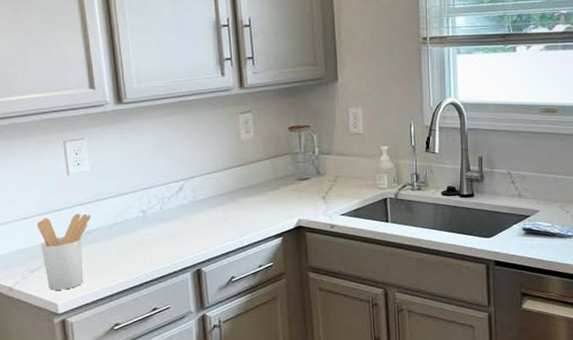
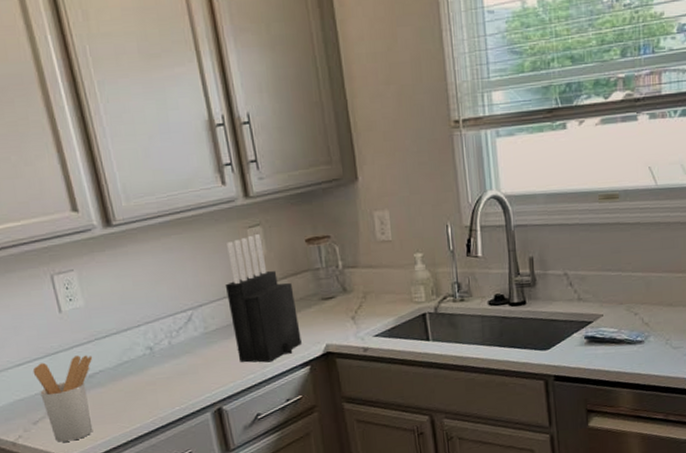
knife block: none [215,120,277,231] -> present [225,234,302,363]

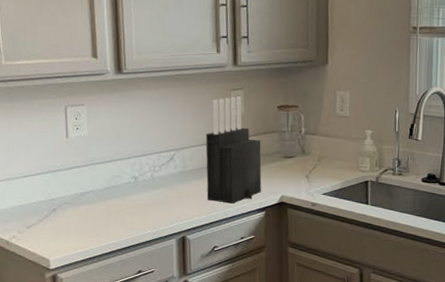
utensil holder: present [32,355,93,442] -> none [35,175,87,247]

